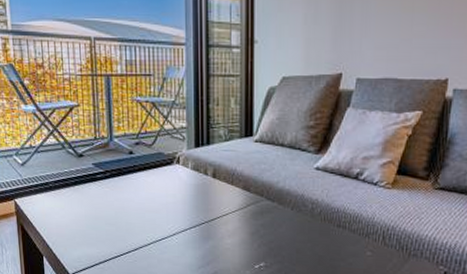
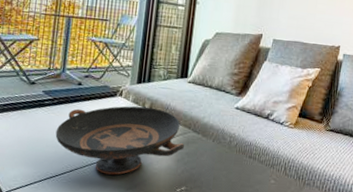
decorative bowl: none [113,173,259,252] -> present [55,106,185,175]

